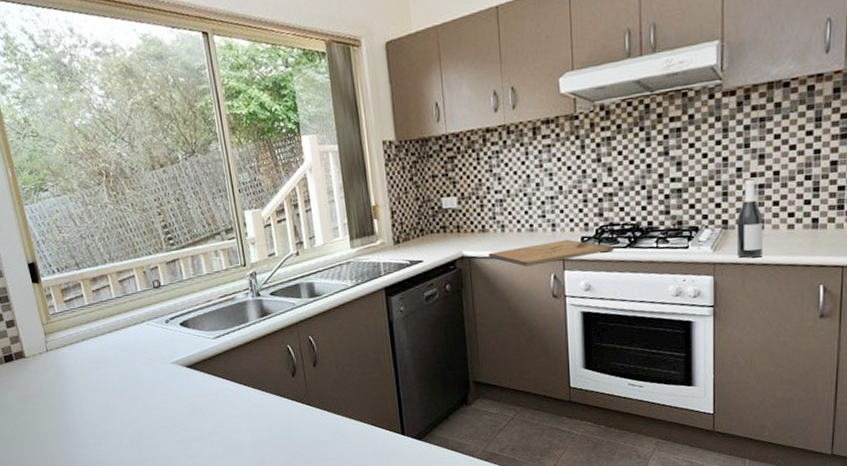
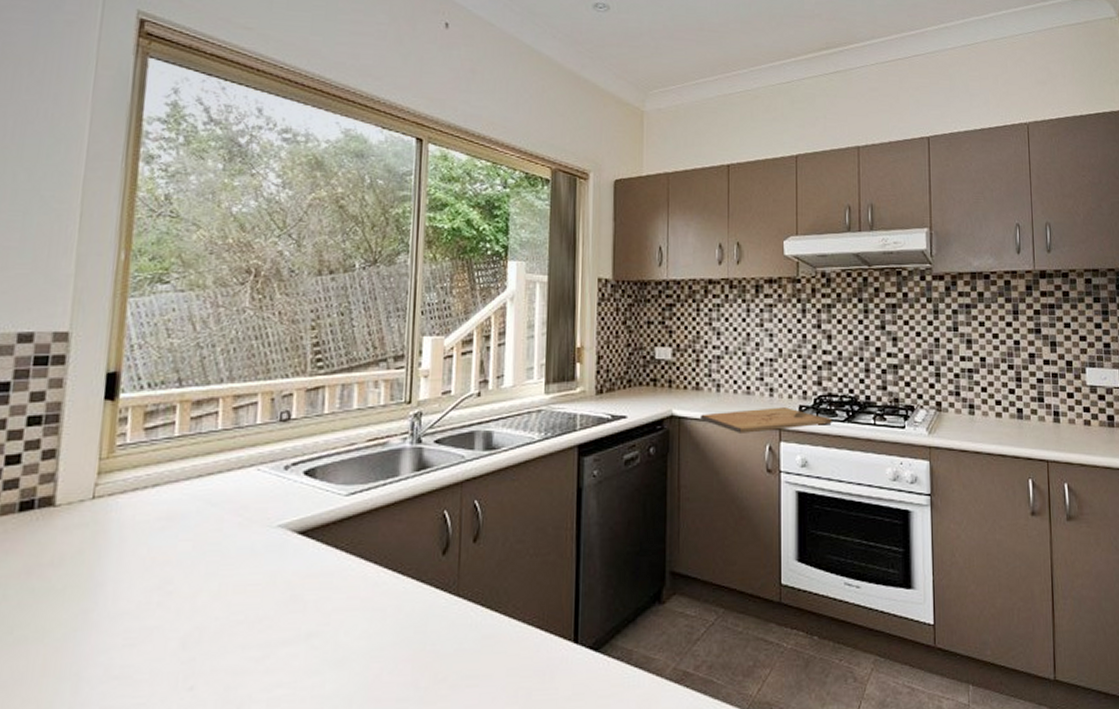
wine bottle: present [736,178,763,259] -> none [949,361,974,445]

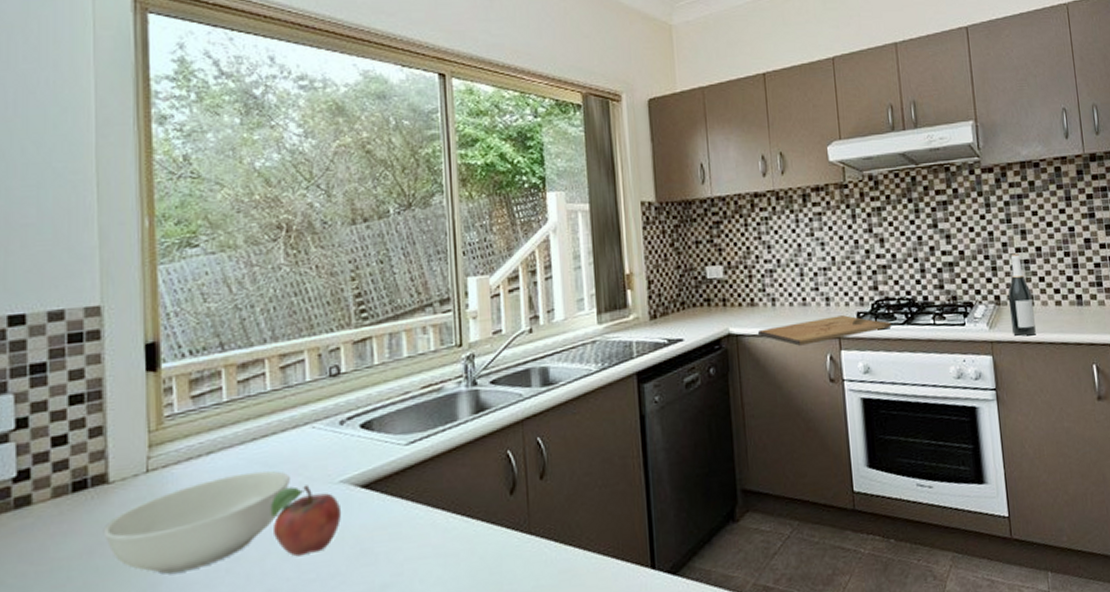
bowl: none [43,508,230,602] -> present [103,471,290,574]
fruit: none [206,526,277,597] -> present [270,485,342,557]
wine bottle: none [949,361,974,445] -> present [1008,253,1036,337]

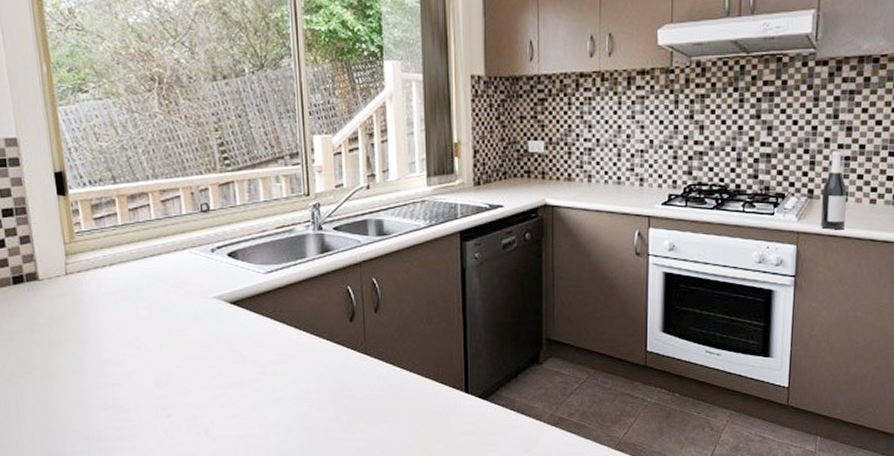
bowl: present [103,471,290,574] -> none [39,282,175,352]
fruit: present [270,485,342,557] -> none [160,297,216,351]
cutting board: present [757,315,892,346] -> none [572,196,701,220]

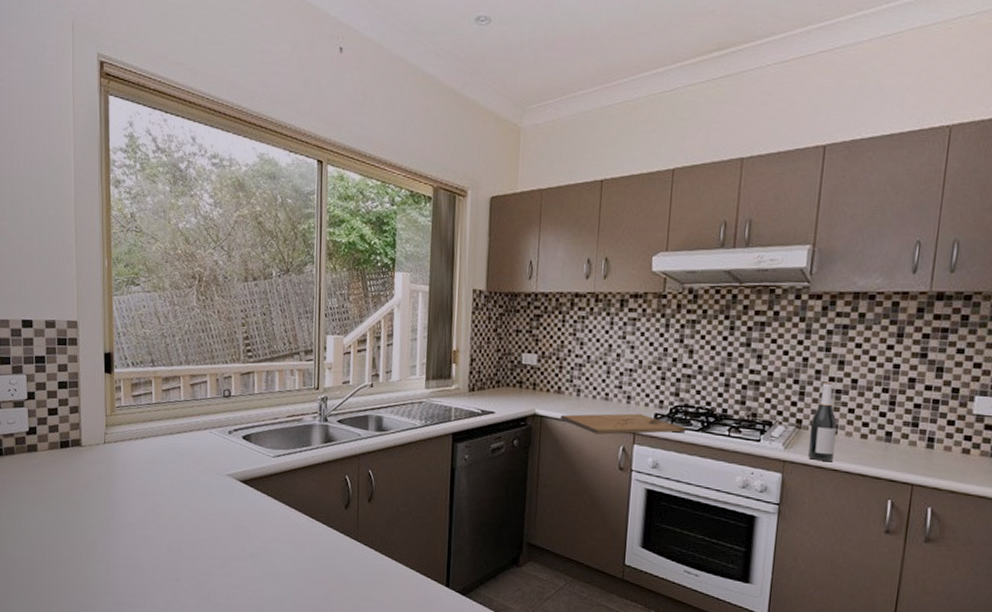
cutting board: none [572,196,701,220] -> present [559,413,686,435]

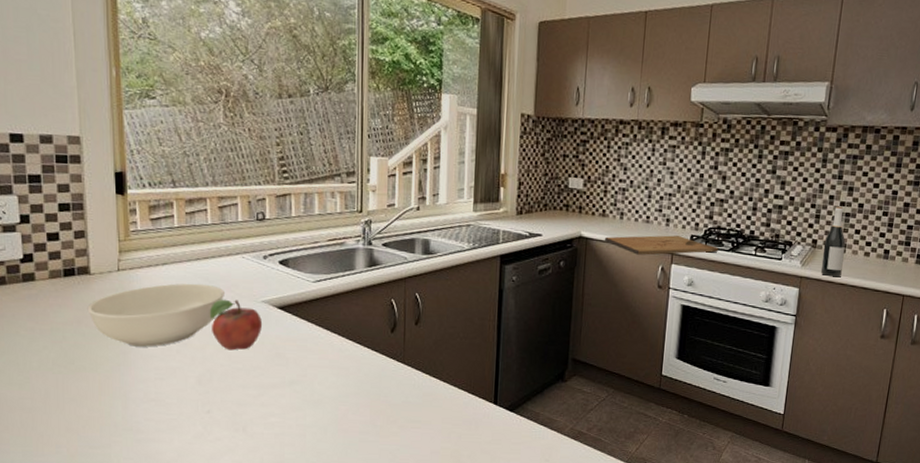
bowl: none [78,456,194,516] -> present [87,283,224,347]
fruit: none [180,471,227,522] -> present [209,299,263,351]

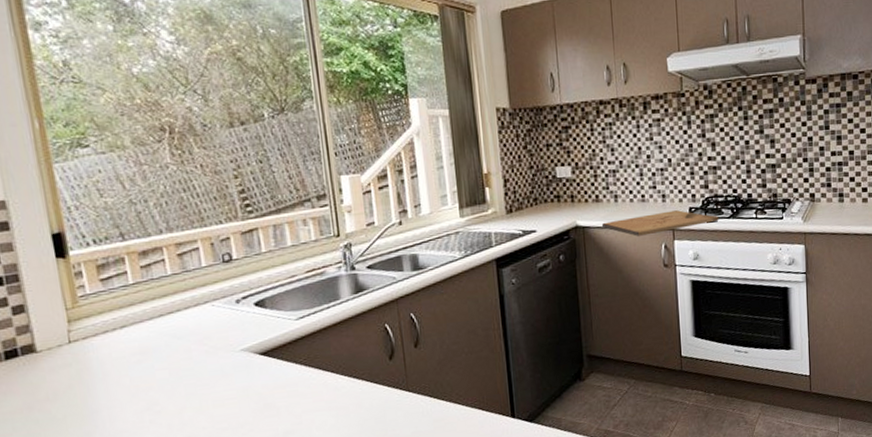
bowl: present [87,283,224,347] -> none [38,341,197,425]
fruit: present [209,299,263,351] -> none [181,353,245,411]
wine bottle: present [820,206,846,277] -> none [821,156,844,229]

